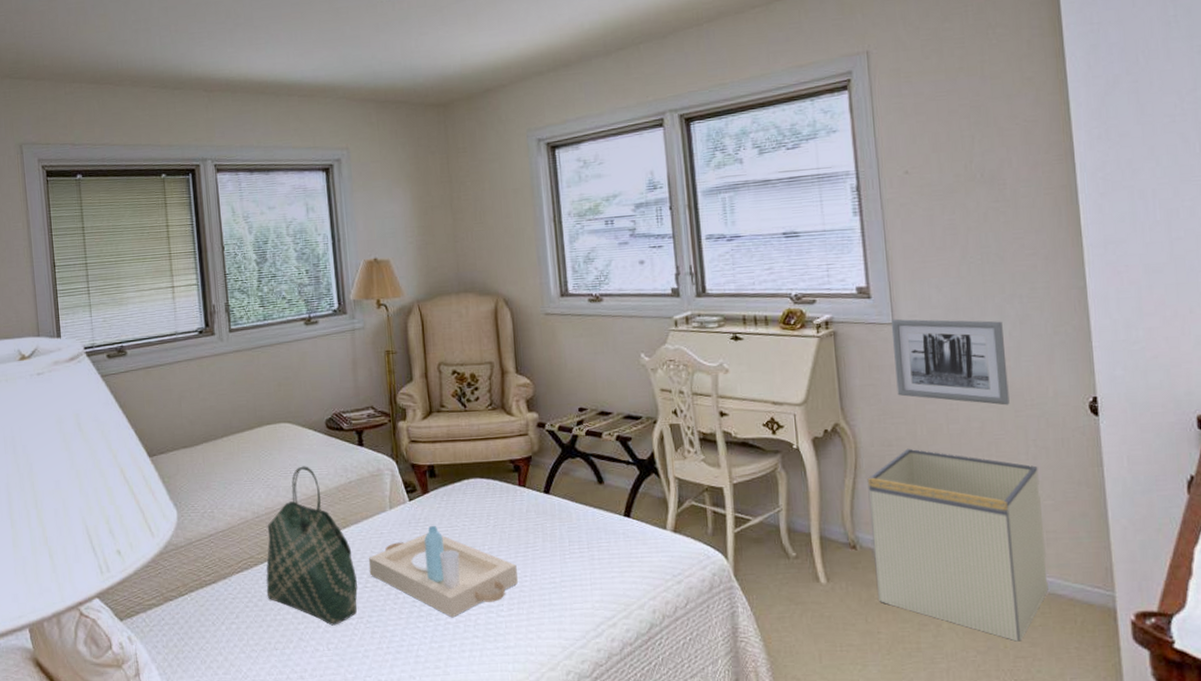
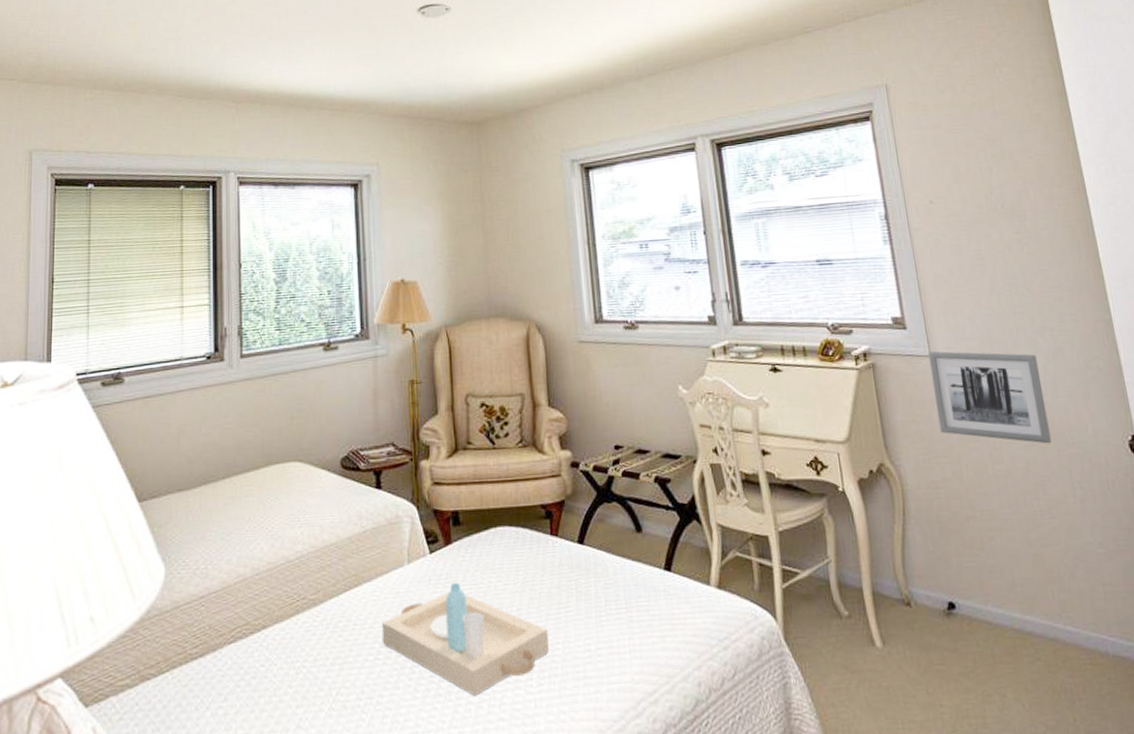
tote bag: present [266,466,358,626] -> none [262,512,369,709]
storage bin: present [867,448,1049,642] -> none [916,491,1112,714]

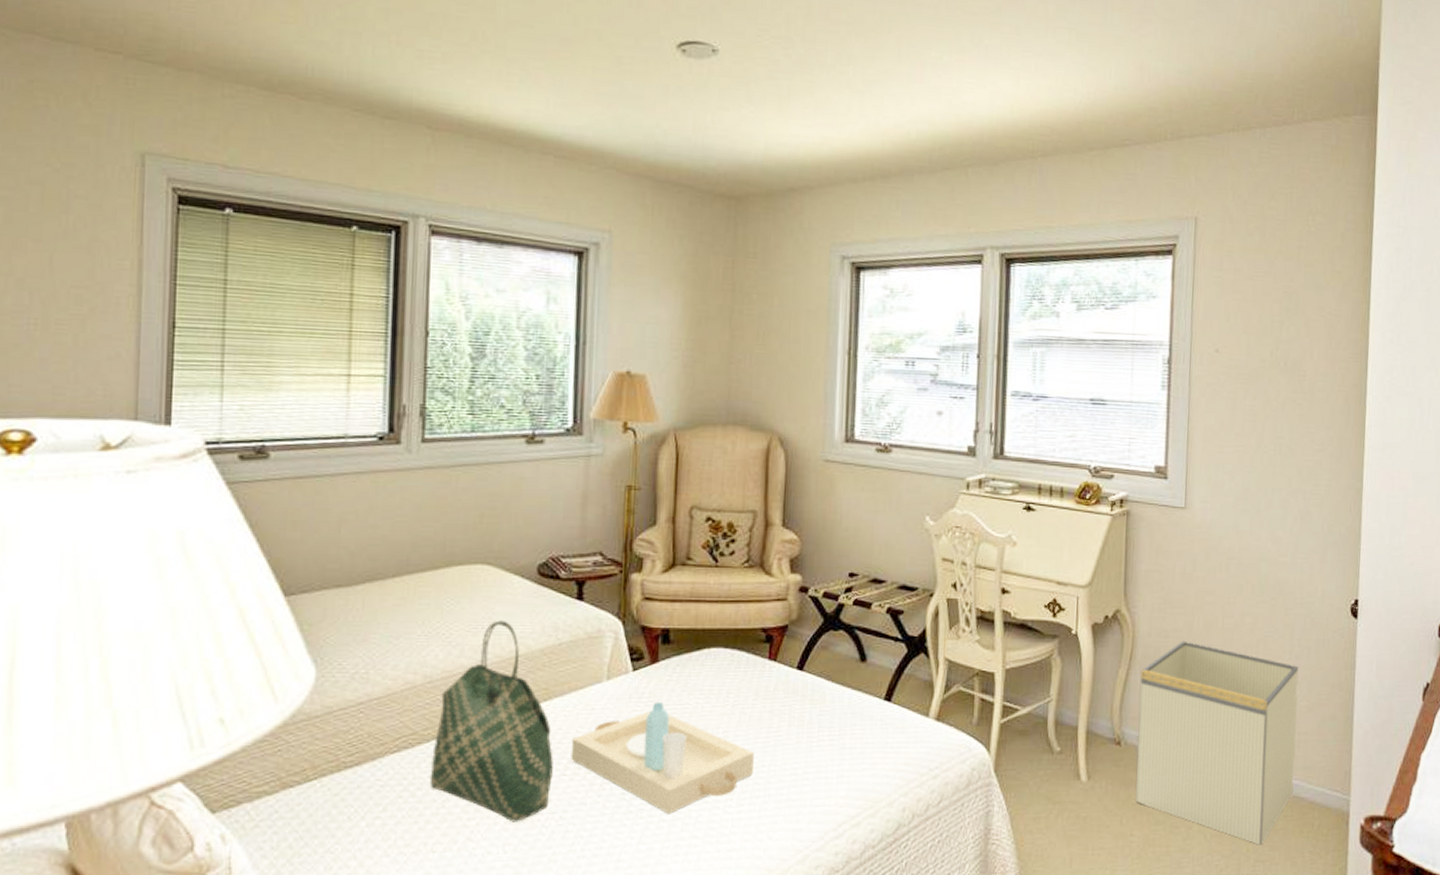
tote bag: none [262,512,369,709] -> present [429,620,554,822]
storage bin: none [916,491,1112,714] -> present [1135,641,1299,845]
wall art: present [927,351,1052,444] -> none [1180,503,1285,602]

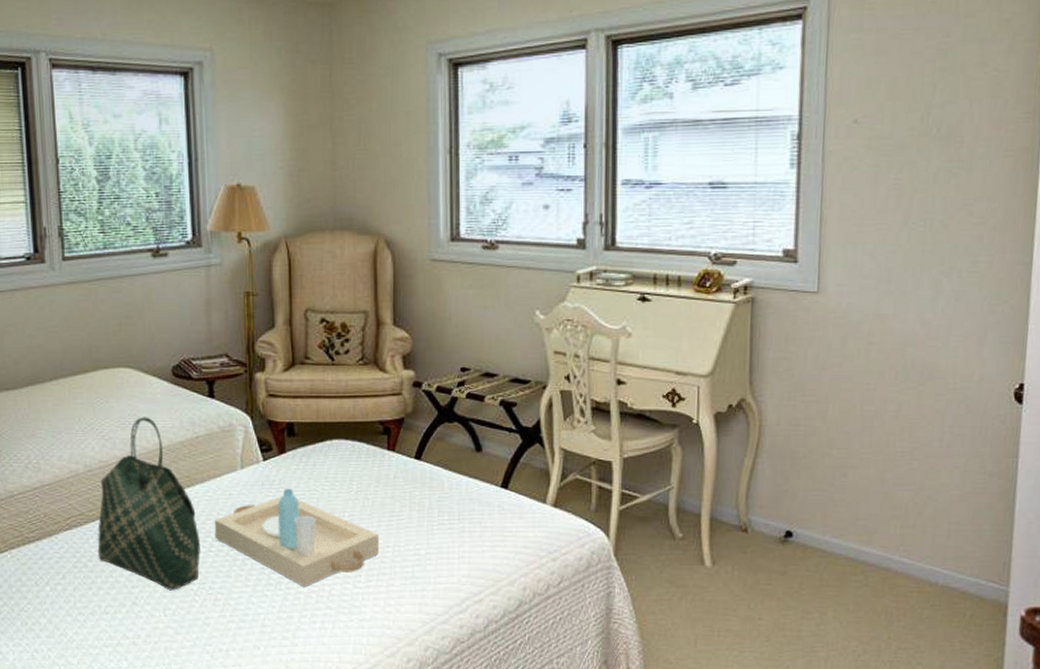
storage bin: present [1135,641,1299,845] -> none [763,429,951,633]

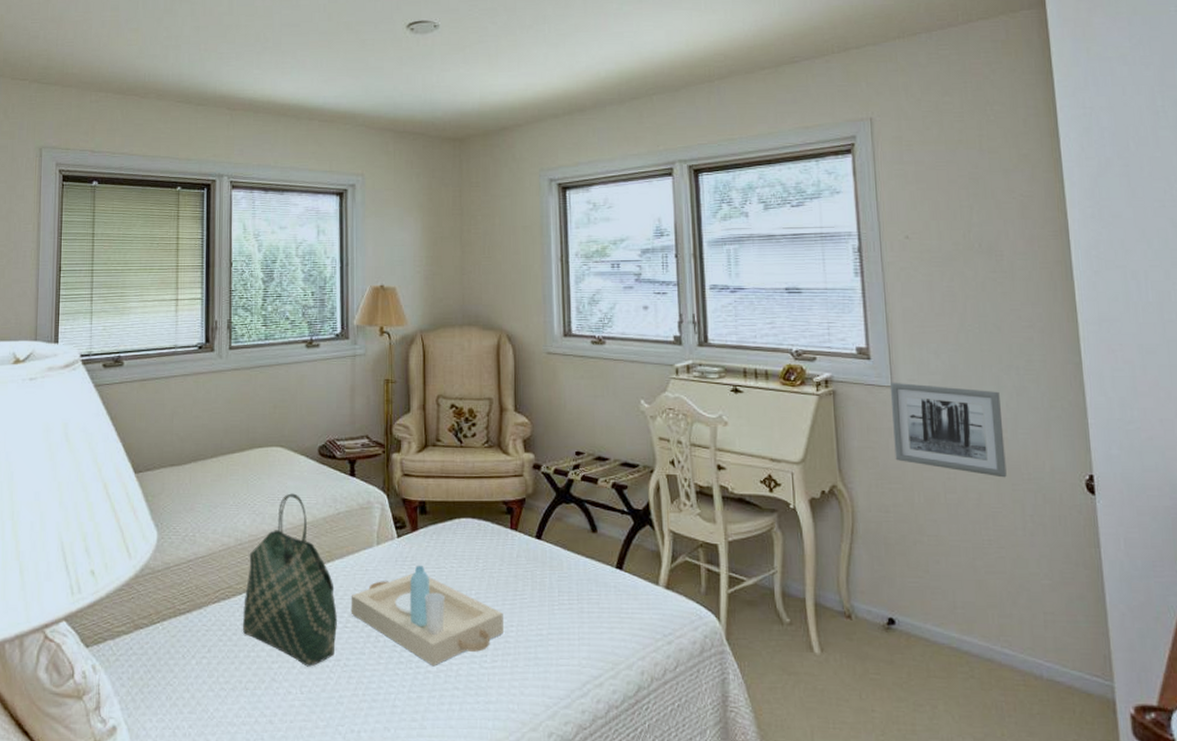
wall art: none [812,287,936,388] -> present [889,382,1007,478]

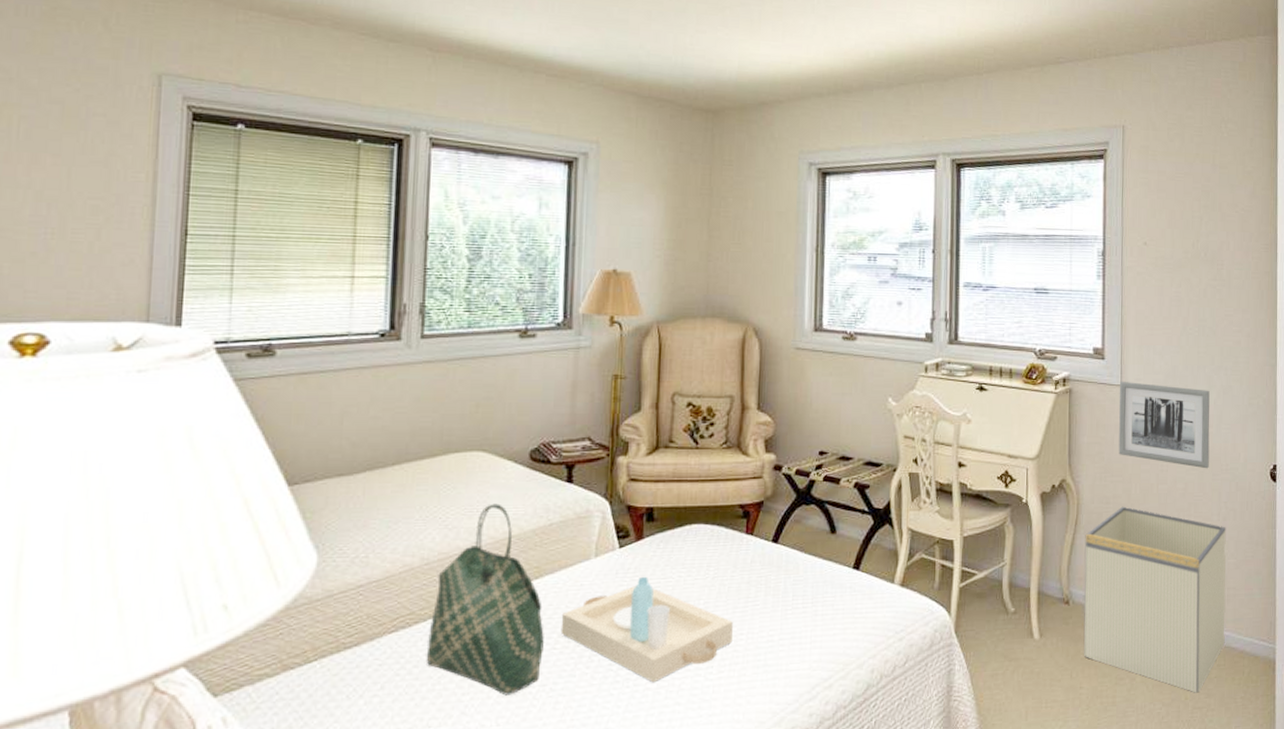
storage bin: none [864,516,1046,730] -> present [1083,506,1226,693]

